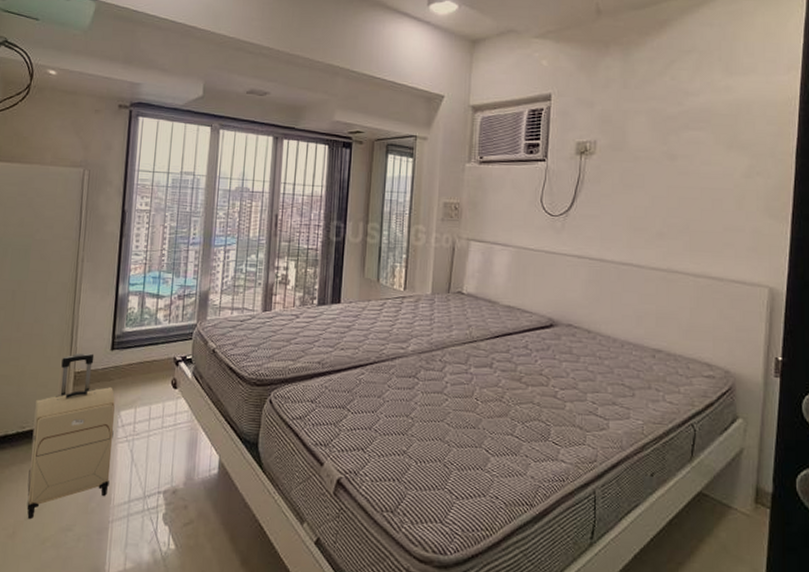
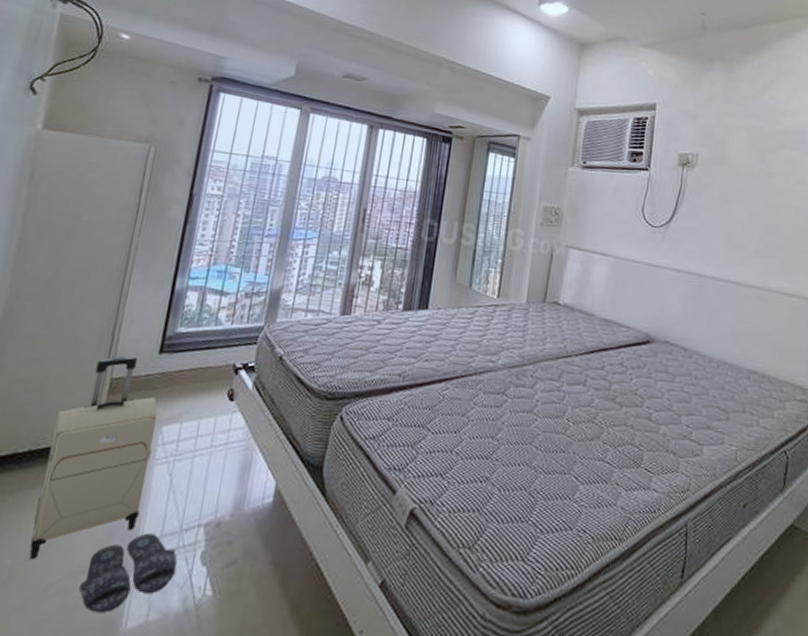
slippers: none [68,498,144,562] -> present [78,533,177,613]

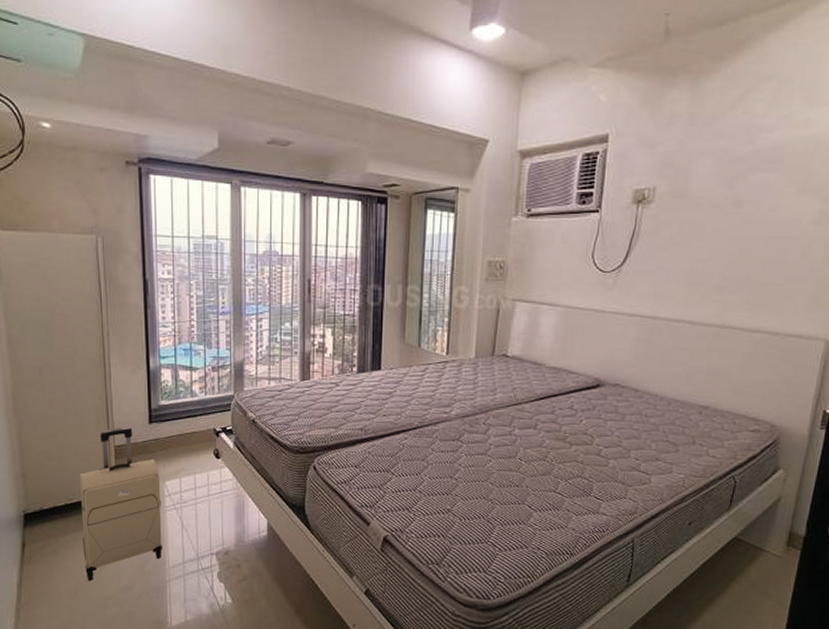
slippers: present [78,533,177,613] -> none [129,560,199,616]

